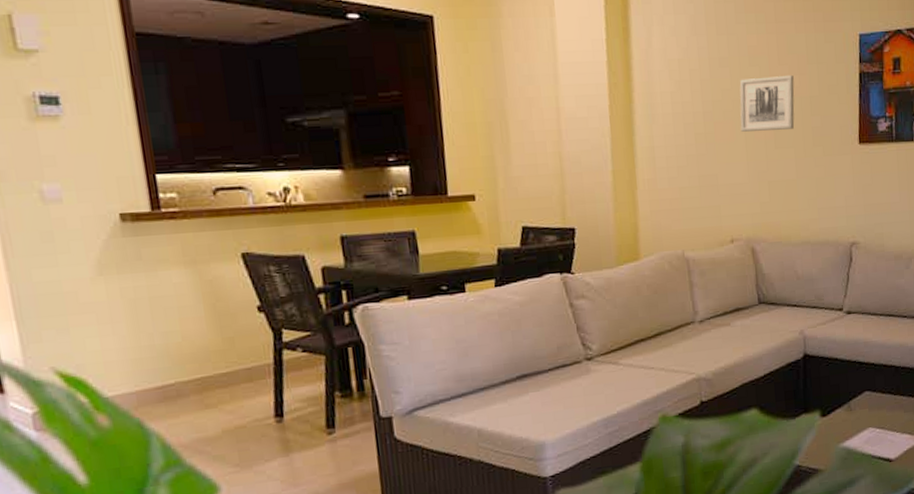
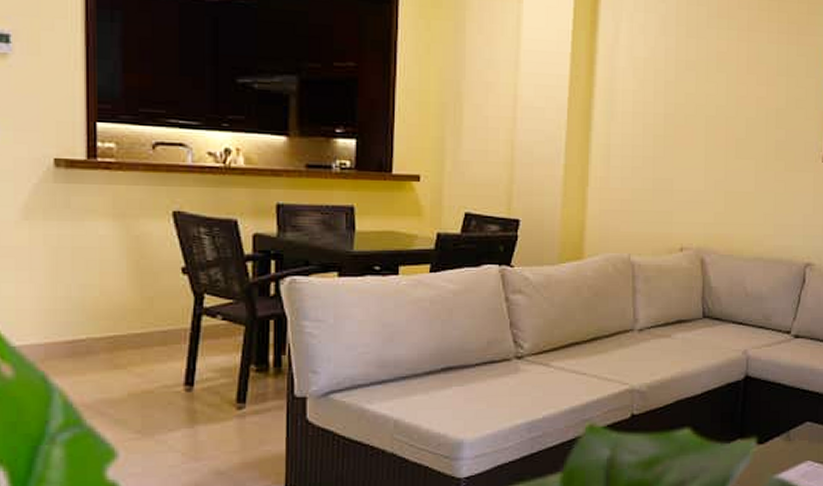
wall art: present [739,74,795,132] -> none [701,84,761,140]

